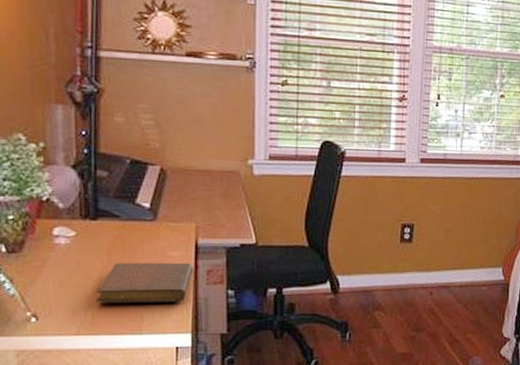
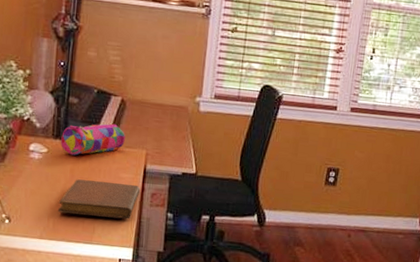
pencil case: none [91,196,169,236] -> present [61,123,125,156]

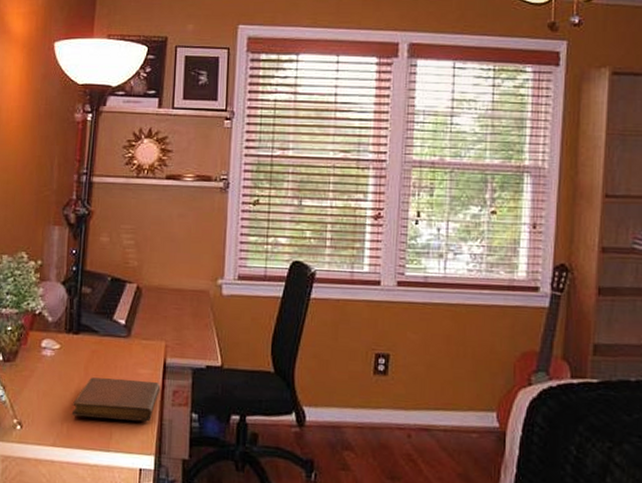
pencil case: present [61,123,125,156] -> none [74,313,142,351]

